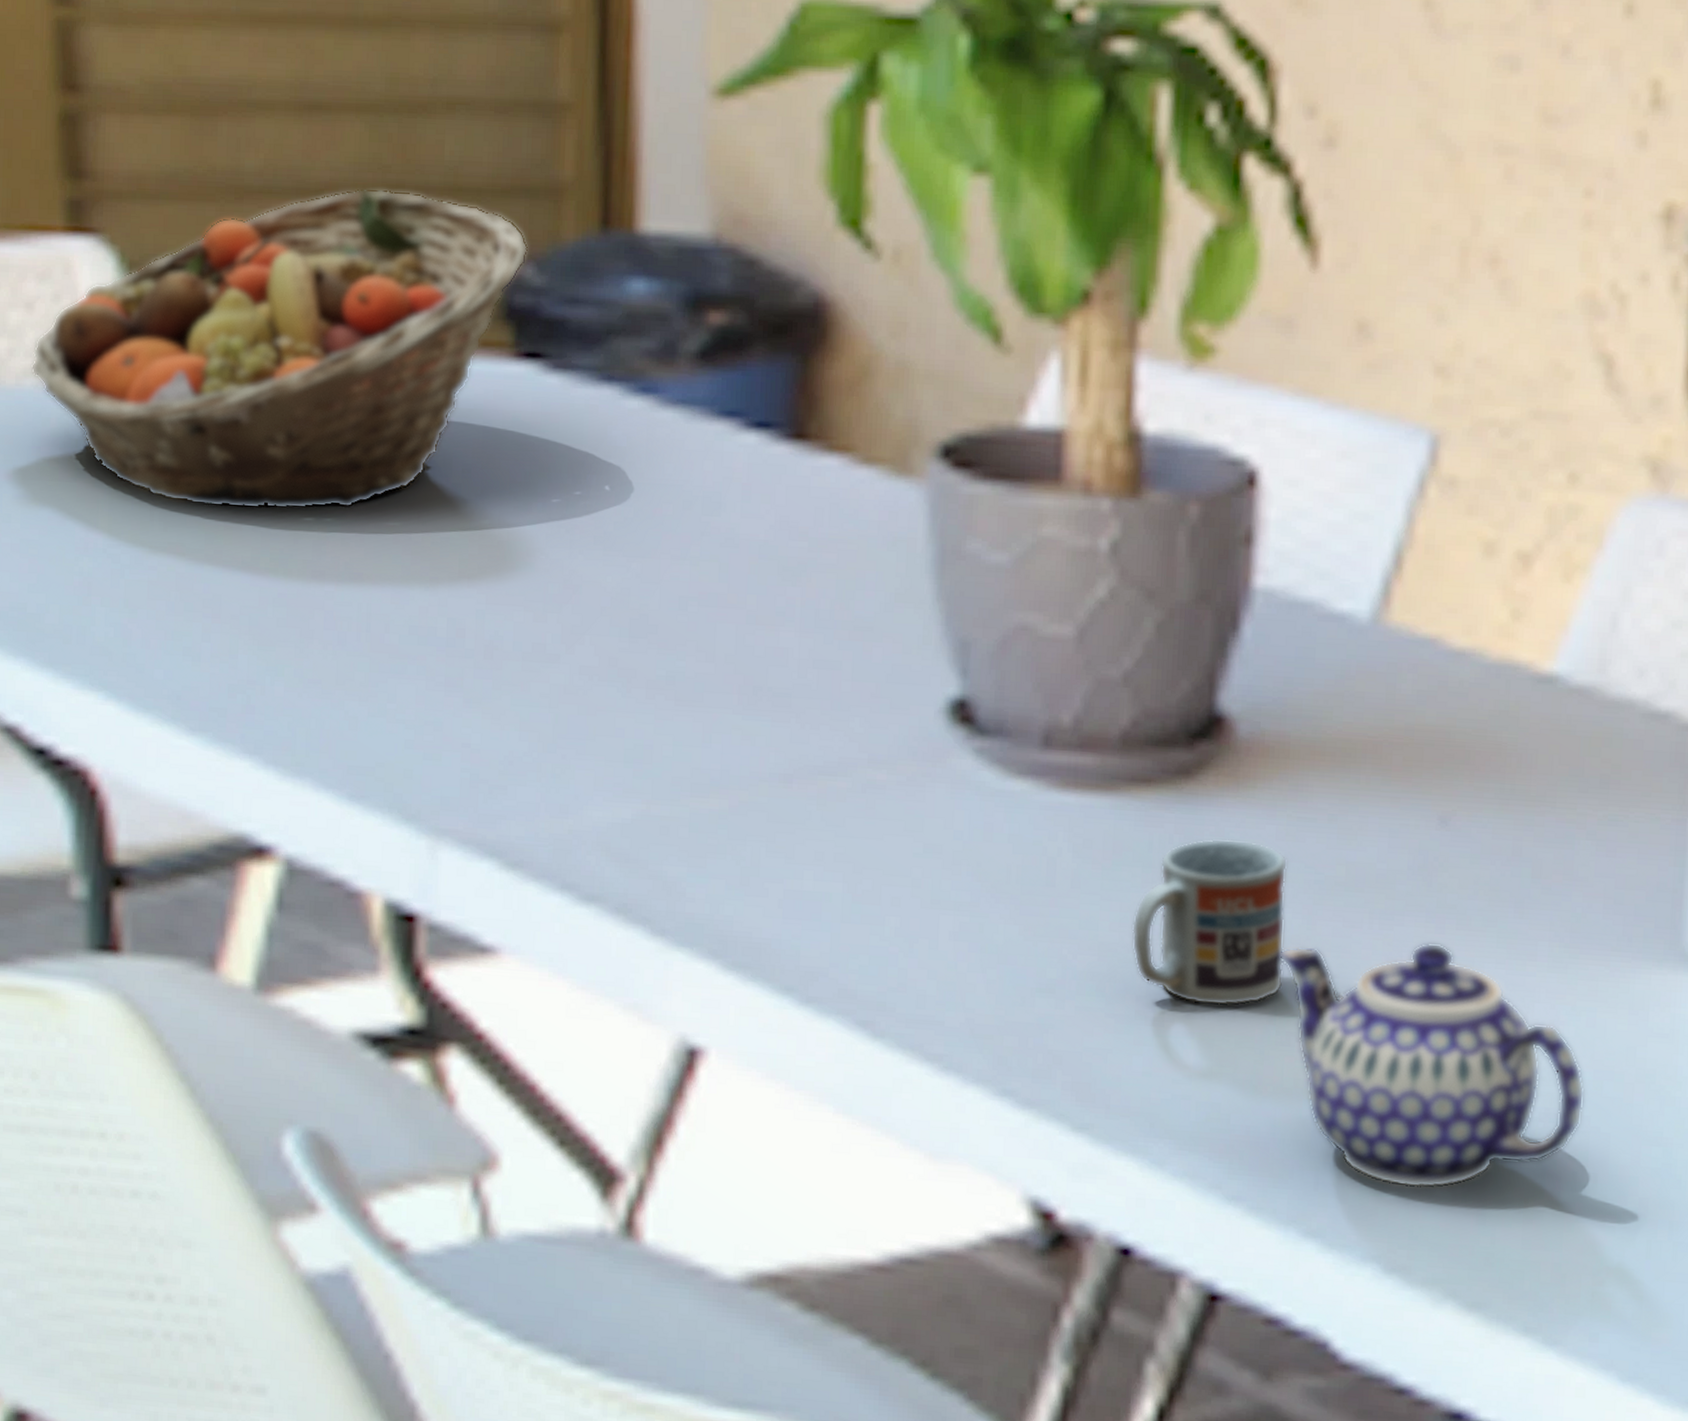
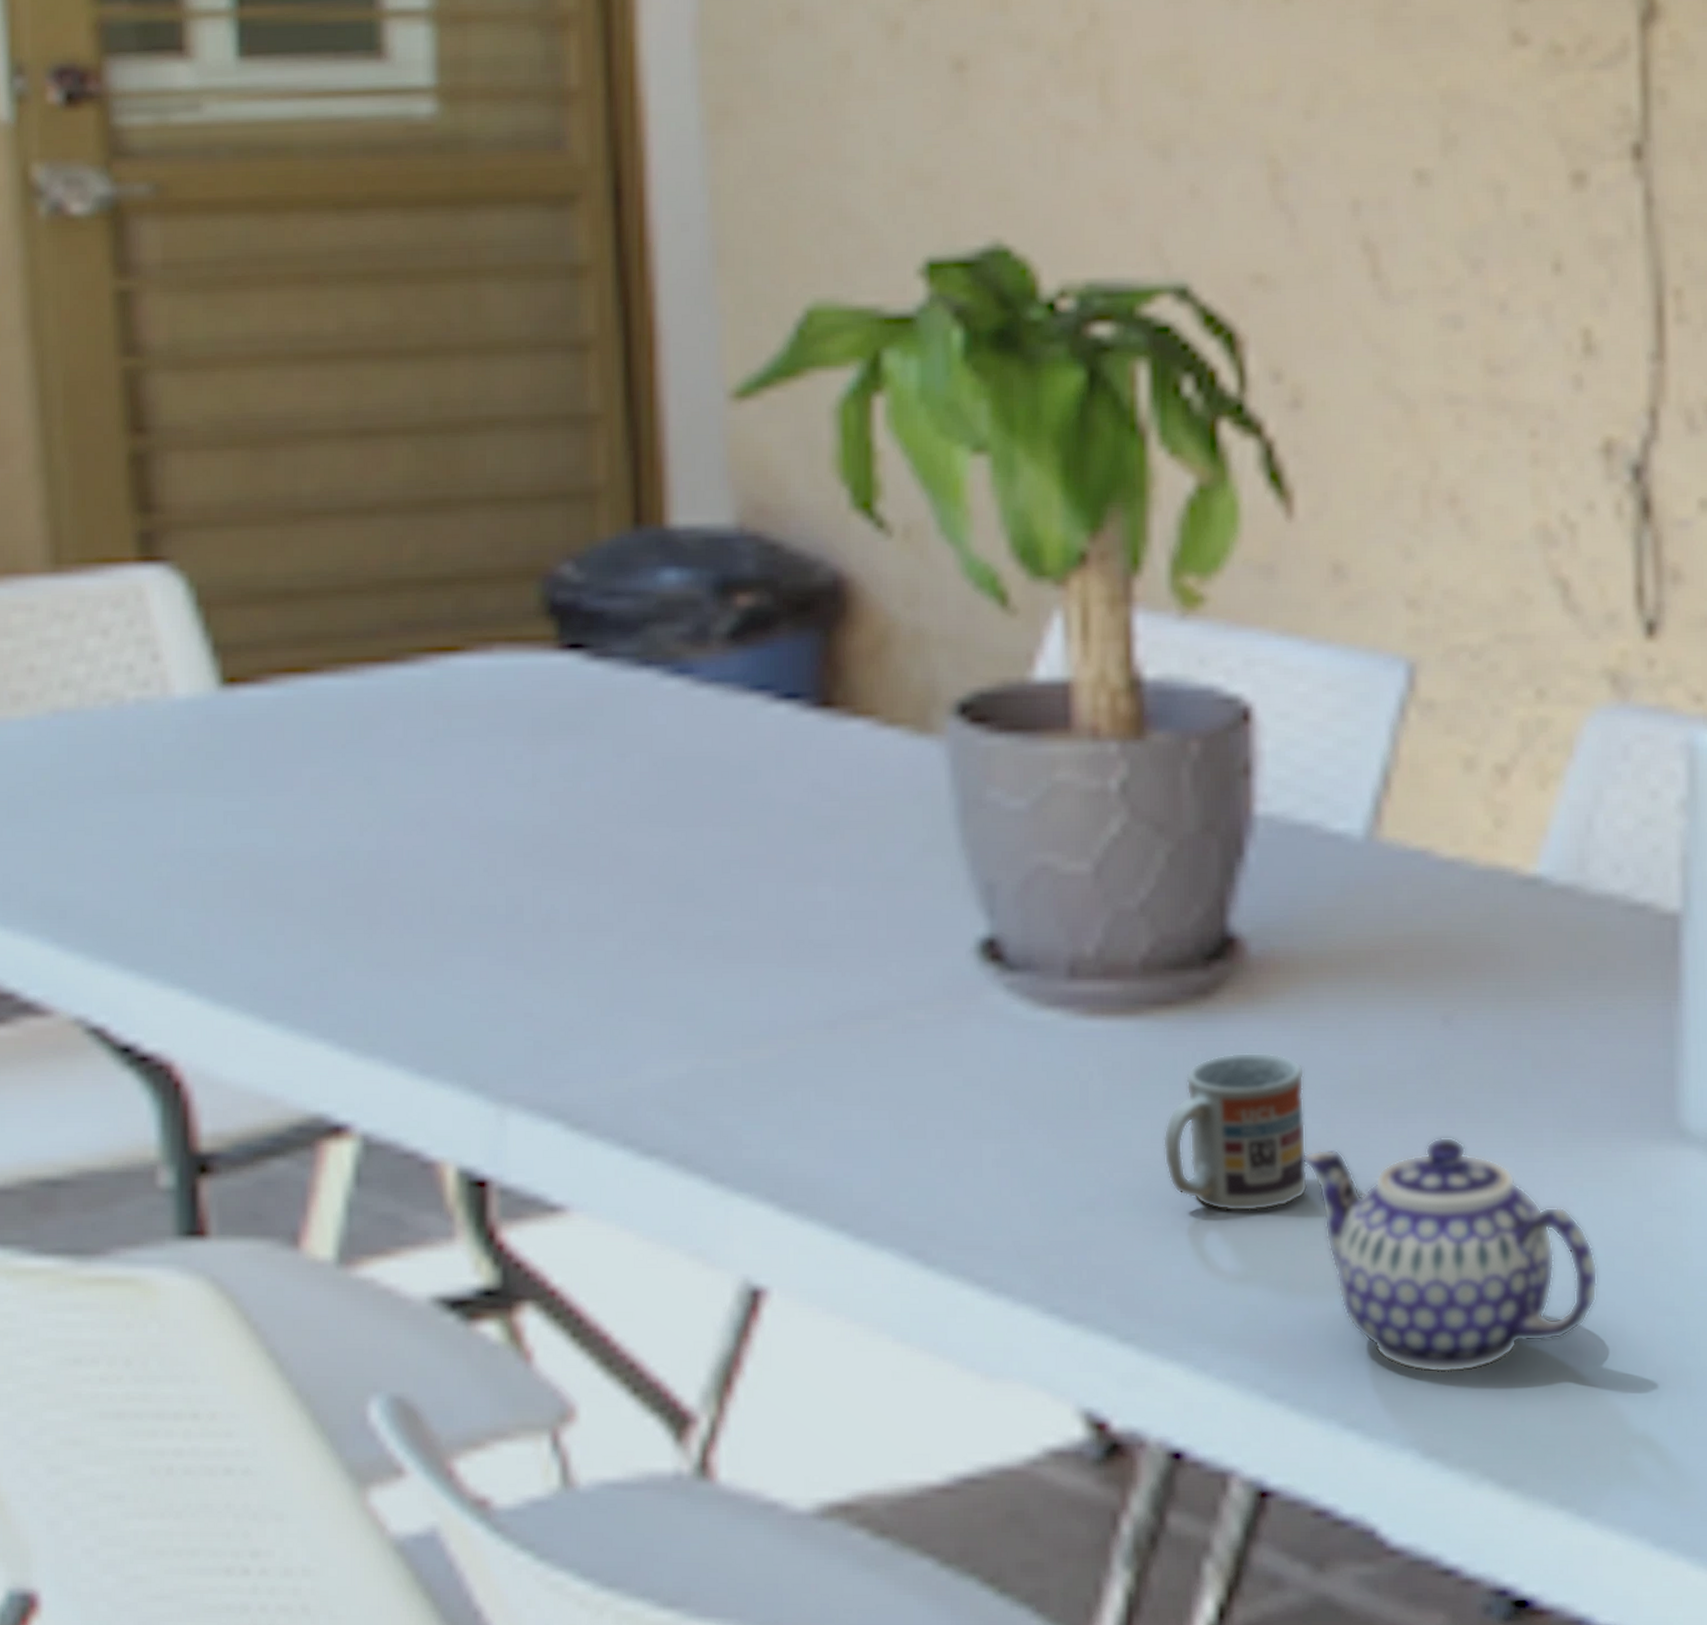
fruit basket: present [30,187,529,511] -> none [108,502,568,809]

